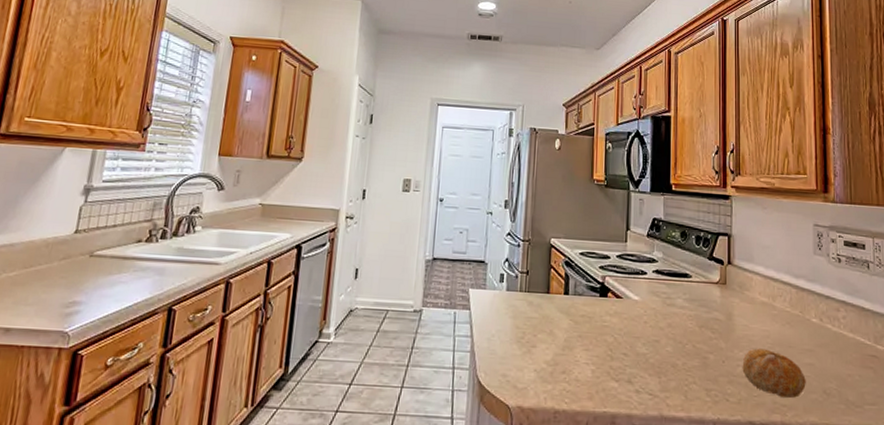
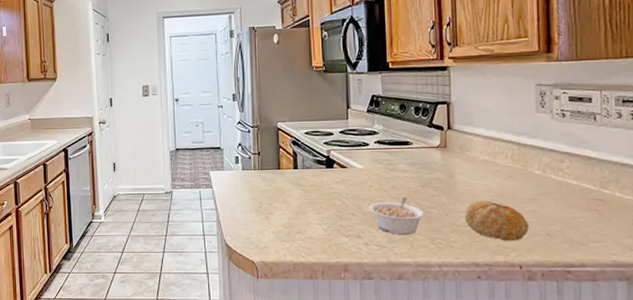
legume: none [642,338,701,384] -> present [368,197,425,236]

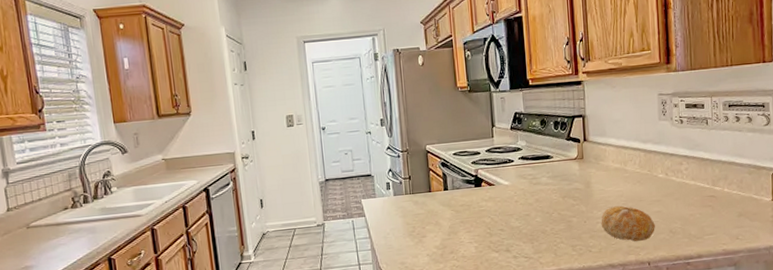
legume: present [368,197,425,236] -> none [515,209,566,246]

